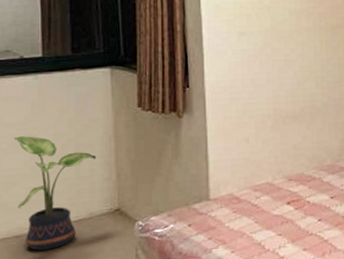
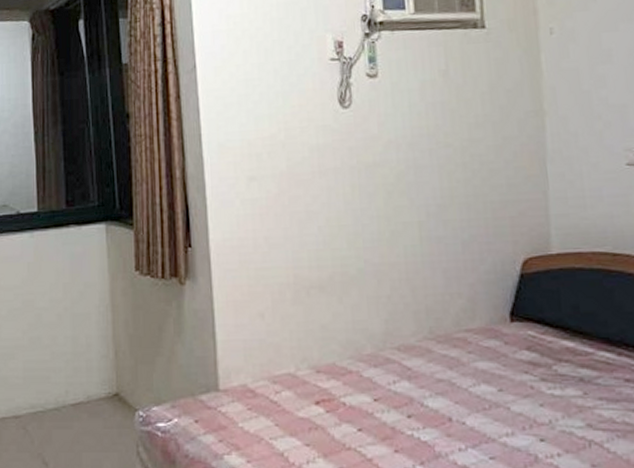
potted plant: present [13,136,97,251] -> none [11,302,94,435]

